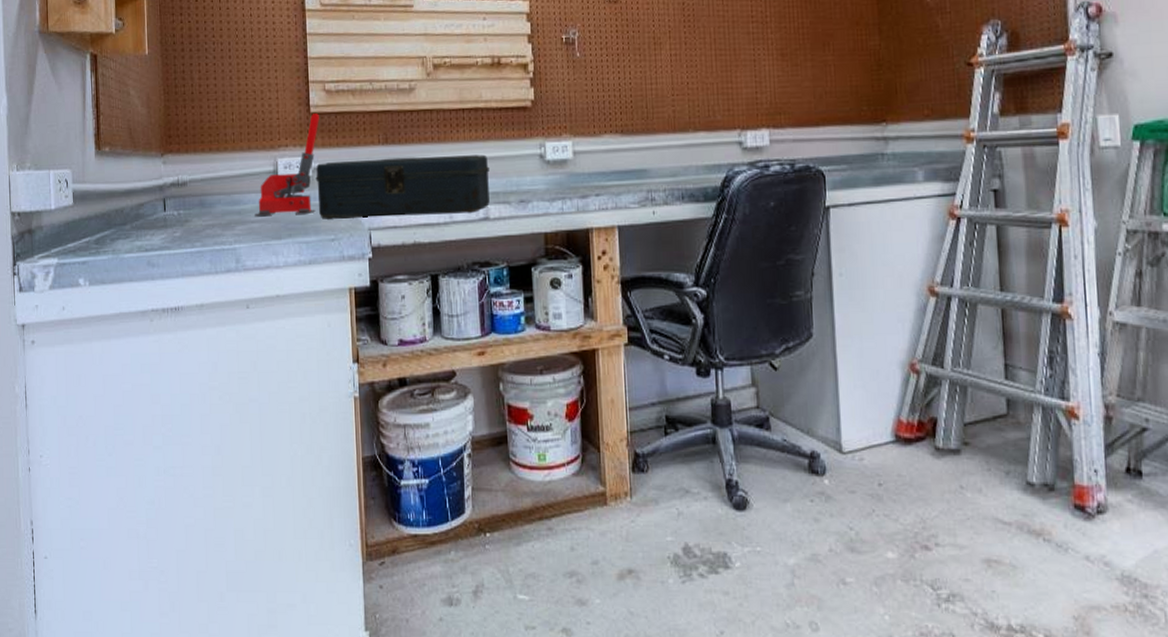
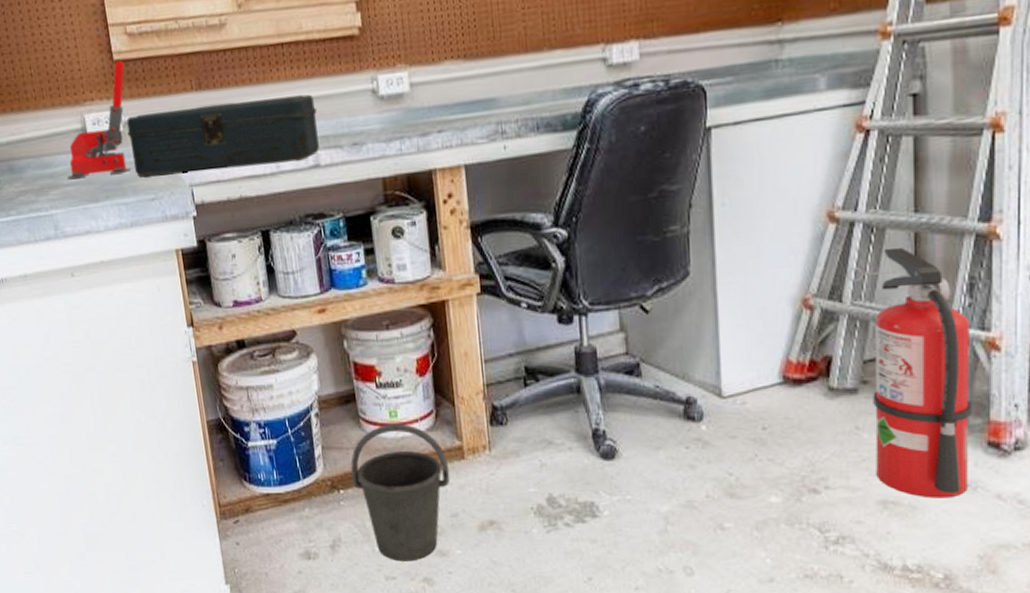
bucket: none [498,467,593,610] -> present [350,423,451,562]
fire extinguisher: none [947,321,1060,558] -> present [847,247,971,499]

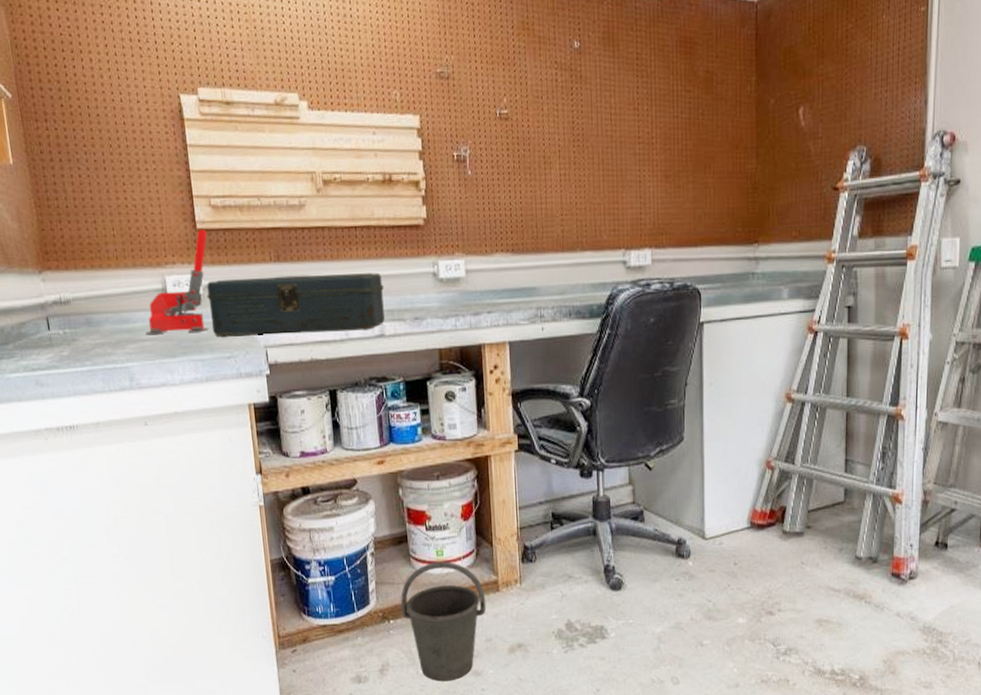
fire extinguisher: present [847,247,971,499] -> none [798,423,882,617]

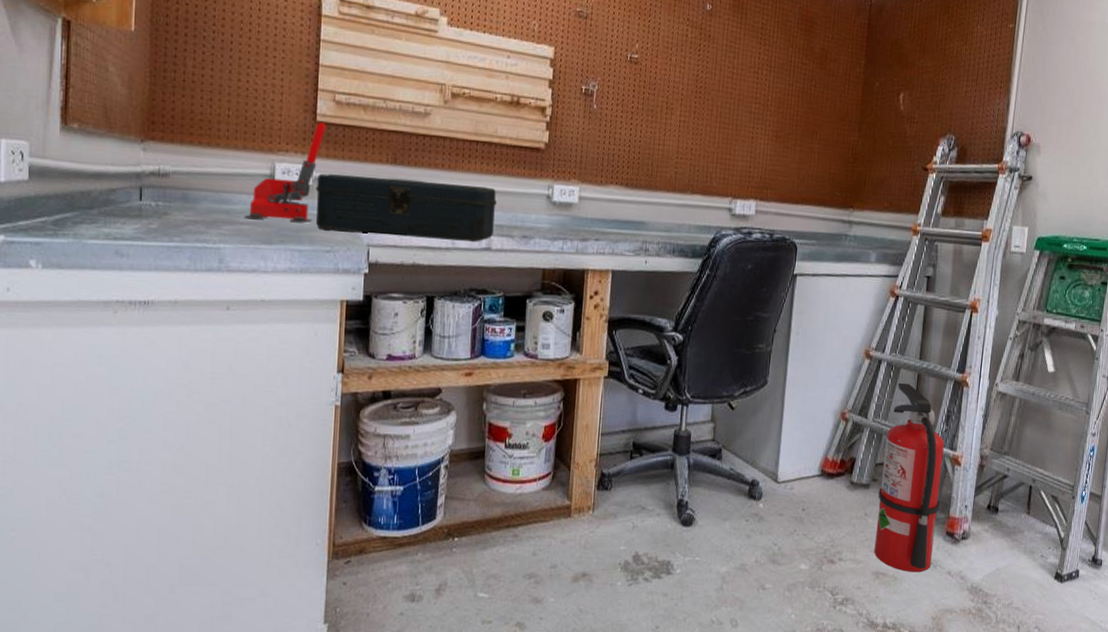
bucket: present [400,561,487,682] -> none [467,480,556,607]
fire extinguisher: none [798,423,882,617] -> present [872,382,944,572]

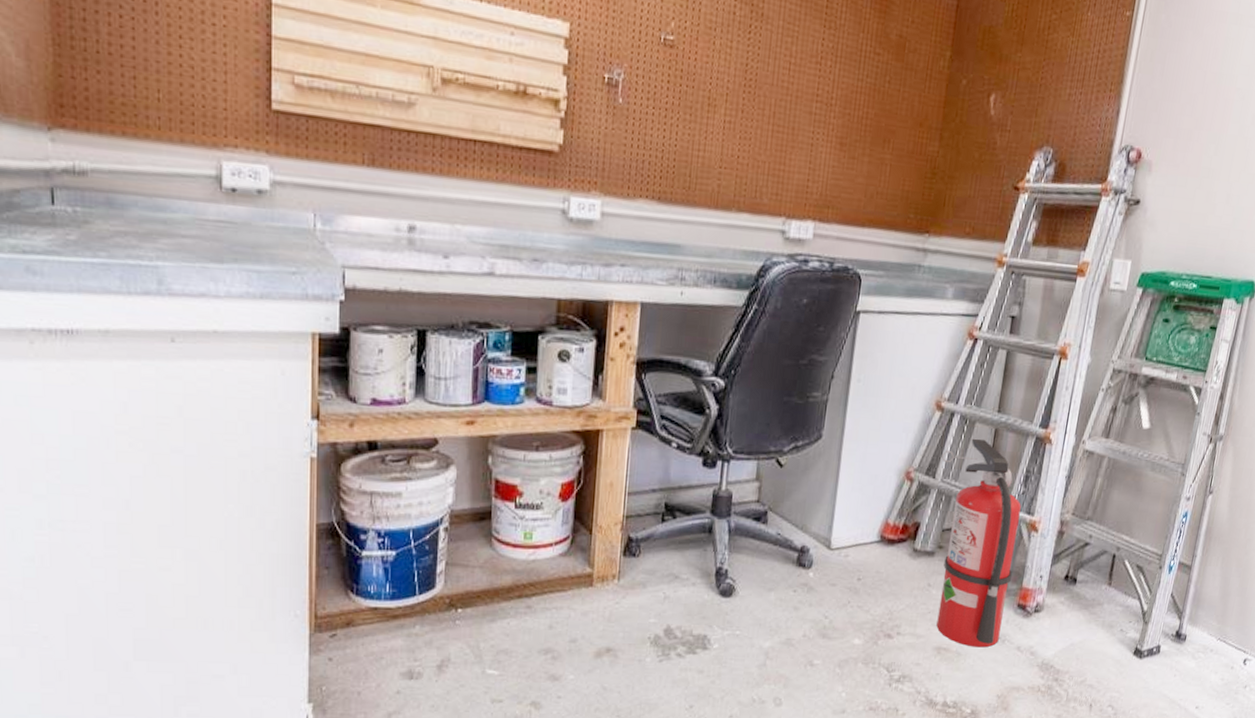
clamp: present [244,122,326,223] -> none [187,111,284,238]
toolbox: present [315,173,497,243] -> none [274,176,500,266]

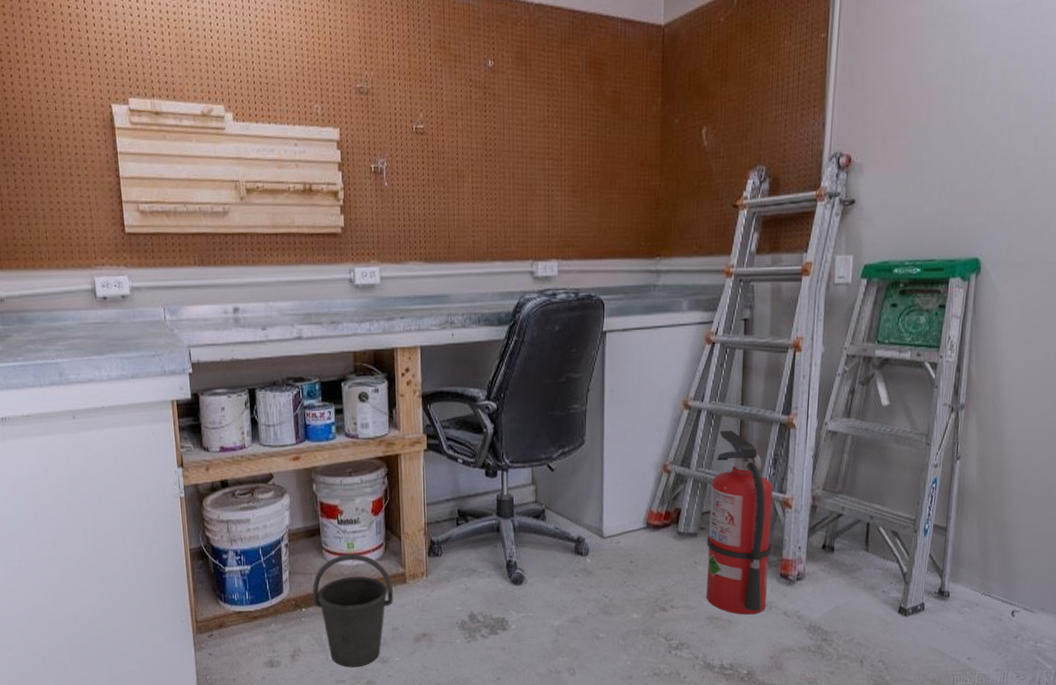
bucket: none [472,545,576,685] -> present [312,553,394,668]

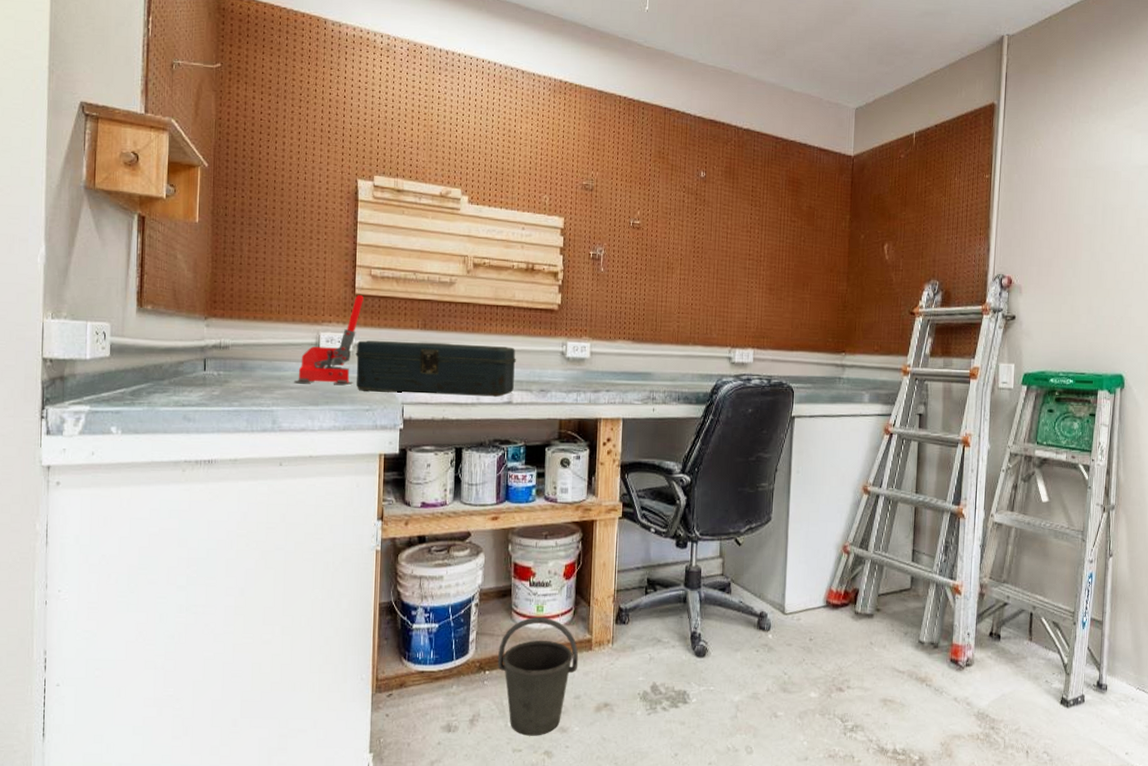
clamp: none [75,234,135,333] -> present [294,295,363,386]
toolbox: none [134,278,303,336] -> present [355,340,516,398]
fire extinguisher: present [694,430,773,615] -> none [872,515,944,699]

